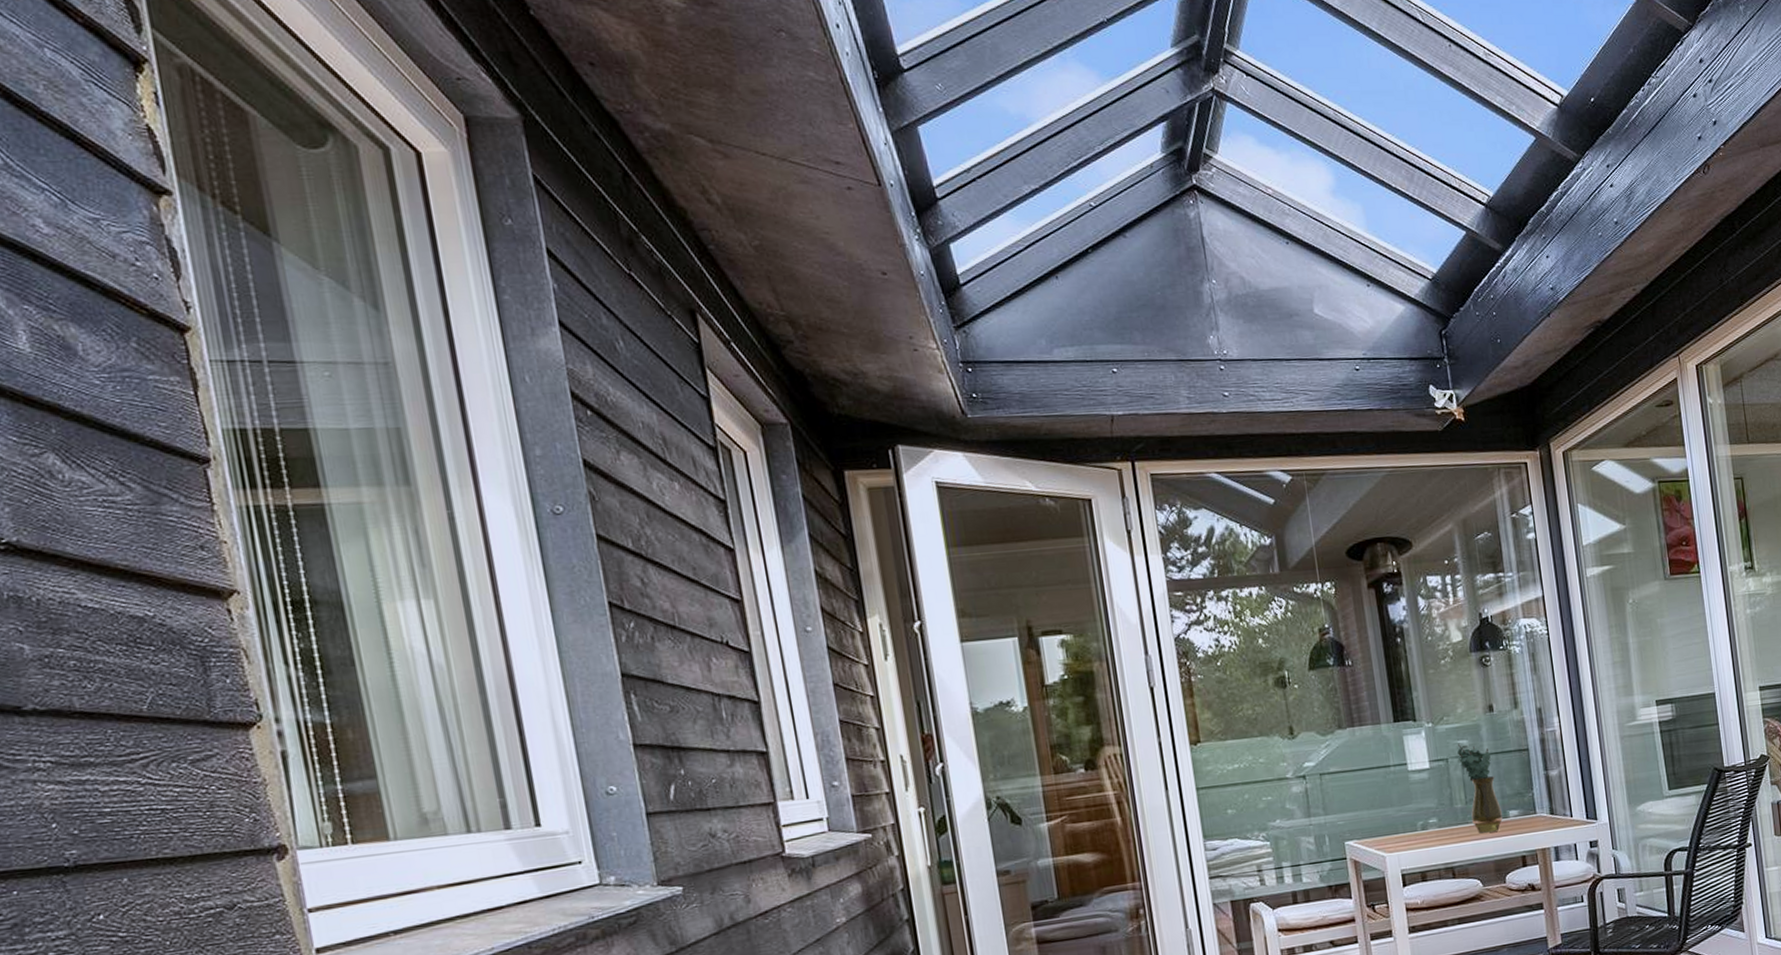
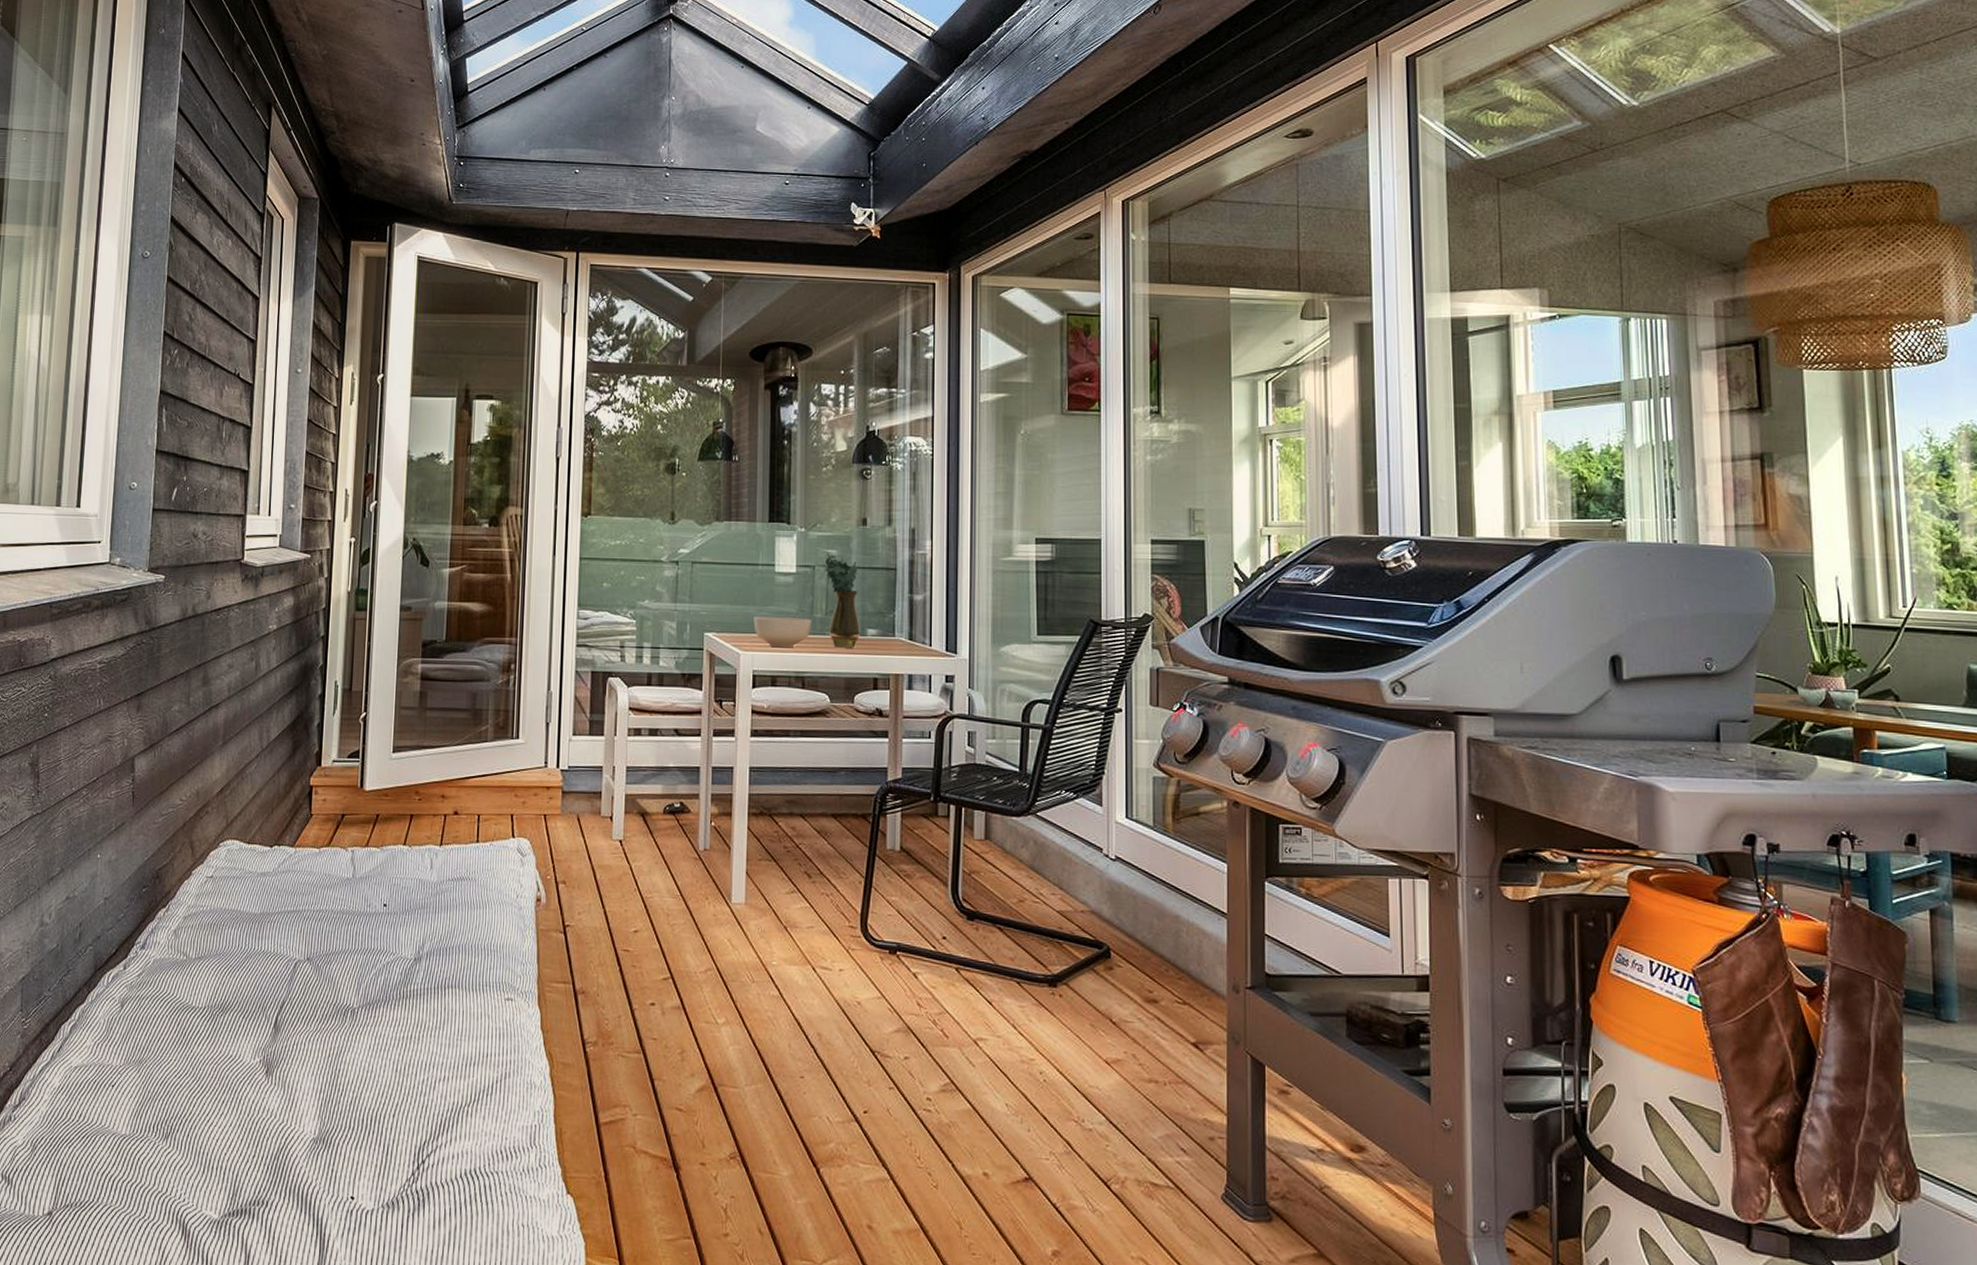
bowl: none [1393,810,1454,844] -> present [753,616,813,648]

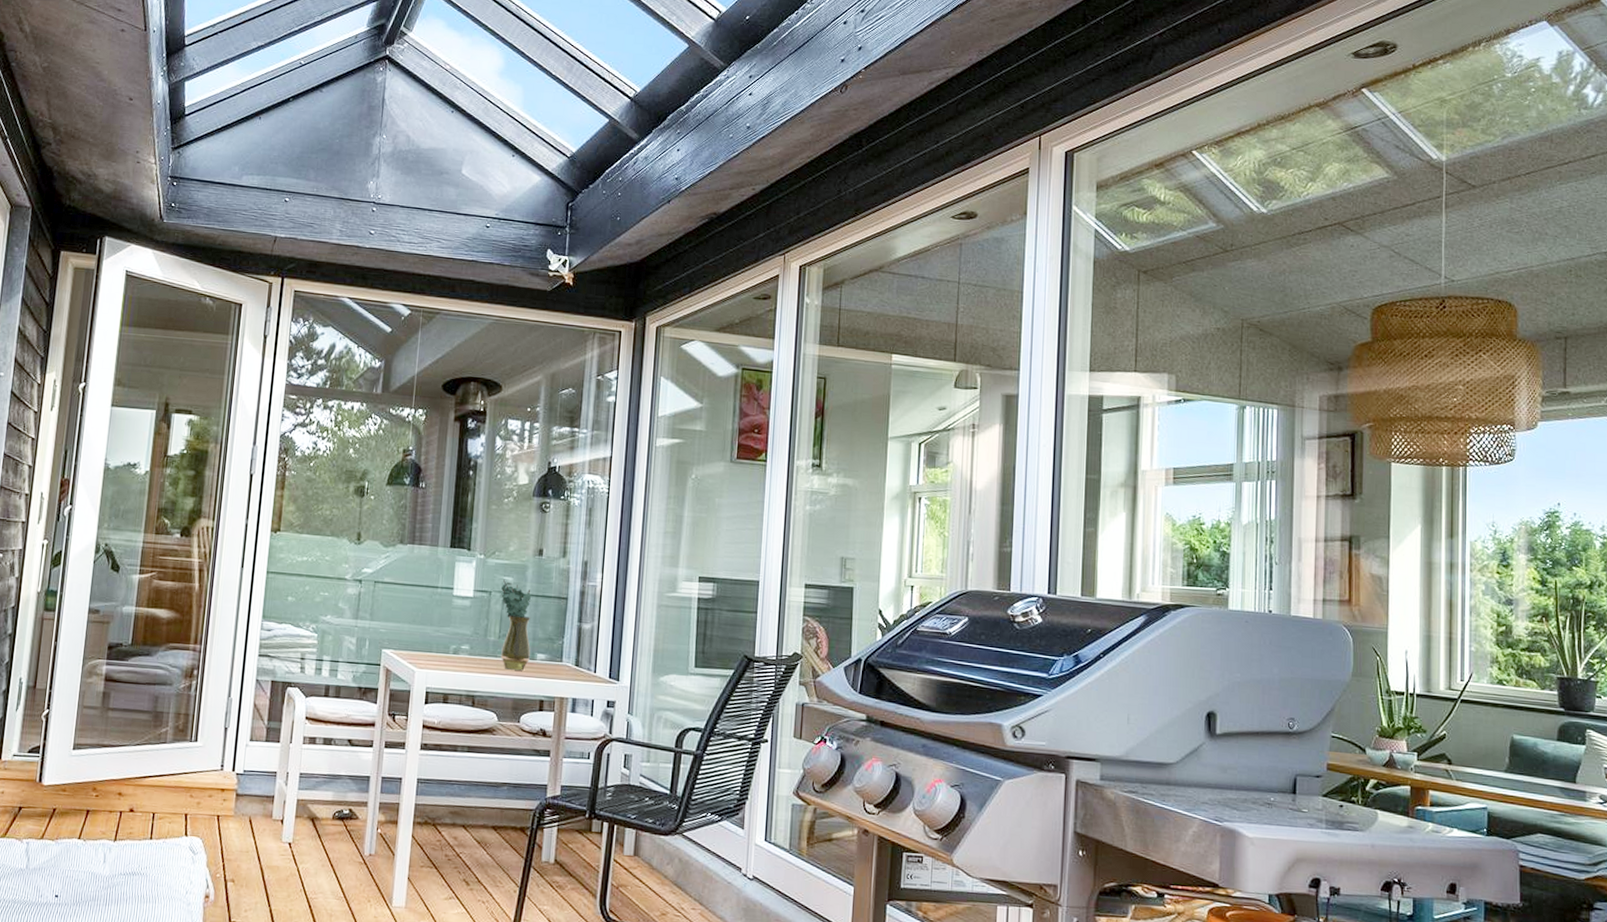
bowl: present [753,616,813,648] -> none [429,636,486,668]

